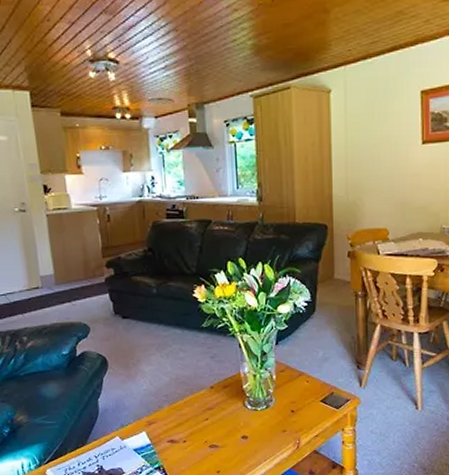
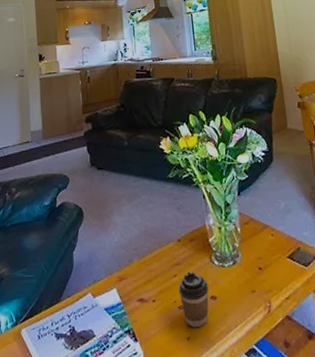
coffee cup: none [209,415,241,463] -> present [178,271,209,328]

